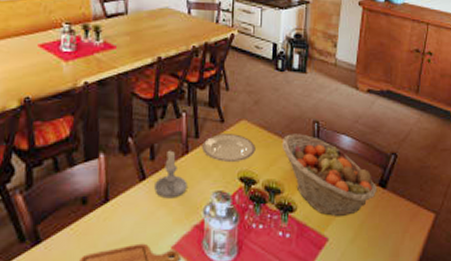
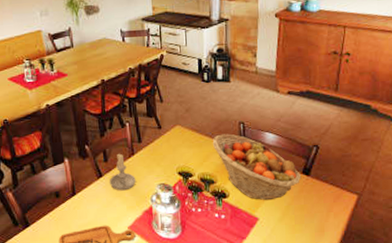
plate: present [202,134,256,162] -> none [145,137,190,160]

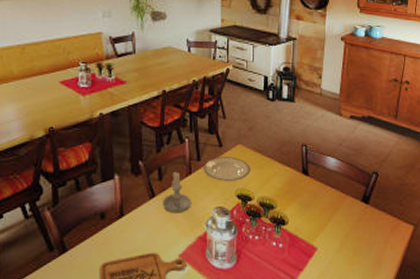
plate: none [145,137,190,160] -> present [204,157,251,181]
fruit basket: present [213,134,302,201] -> none [275,156,361,229]

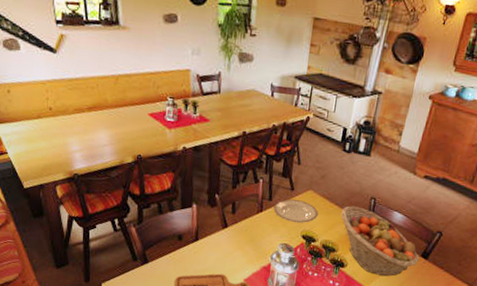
candle: present [163,171,191,214] -> none [234,207,260,245]
fruit basket: none [275,156,361,229] -> present [341,205,420,277]

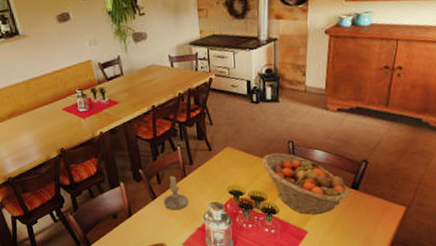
candle: none [234,207,260,245] -> present [164,175,189,211]
plate: present [274,199,318,223] -> none [196,158,240,181]

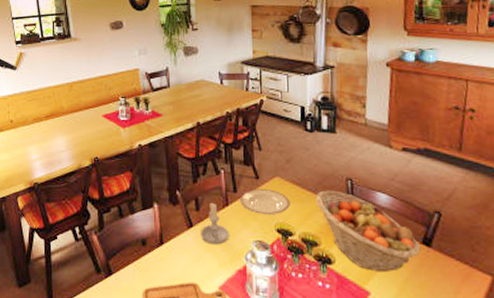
plate: none [196,158,240,181] -> present [240,189,290,214]

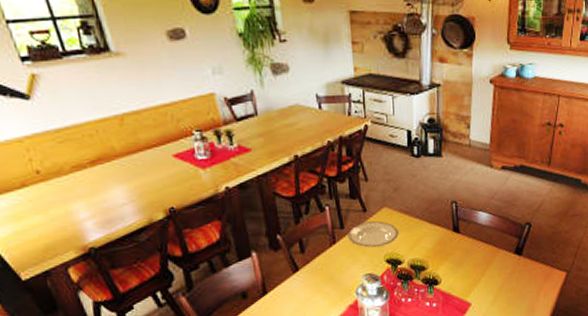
candle: present [201,202,229,245] -> none [308,242,339,286]
fruit basket: present [317,190,421,273] -> none [424,214,514,285]

